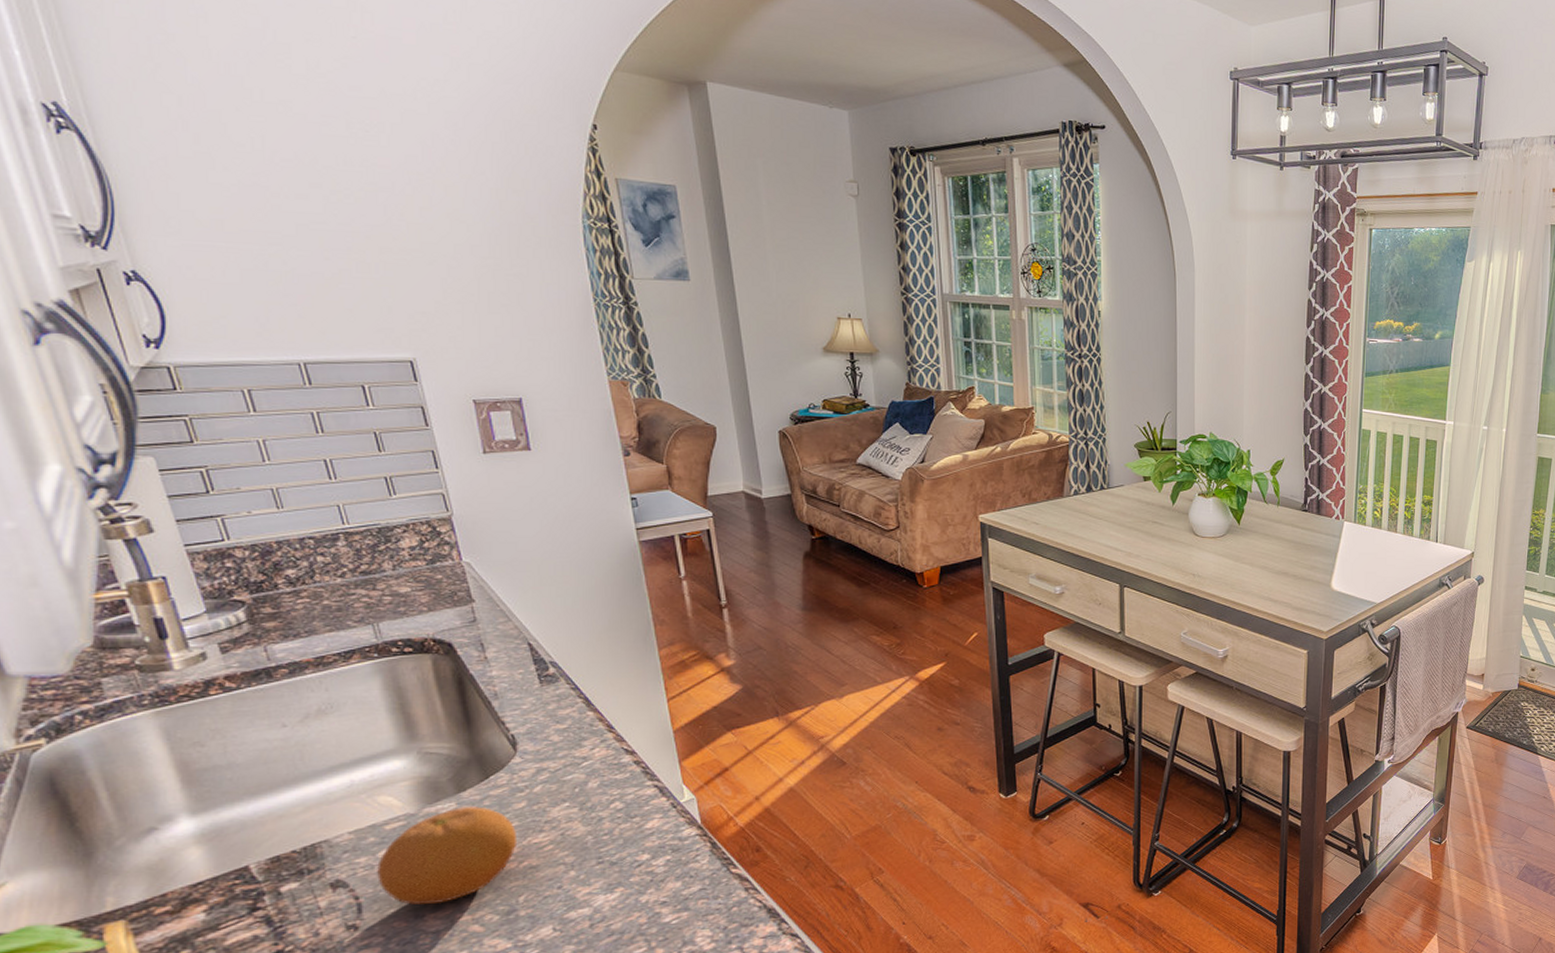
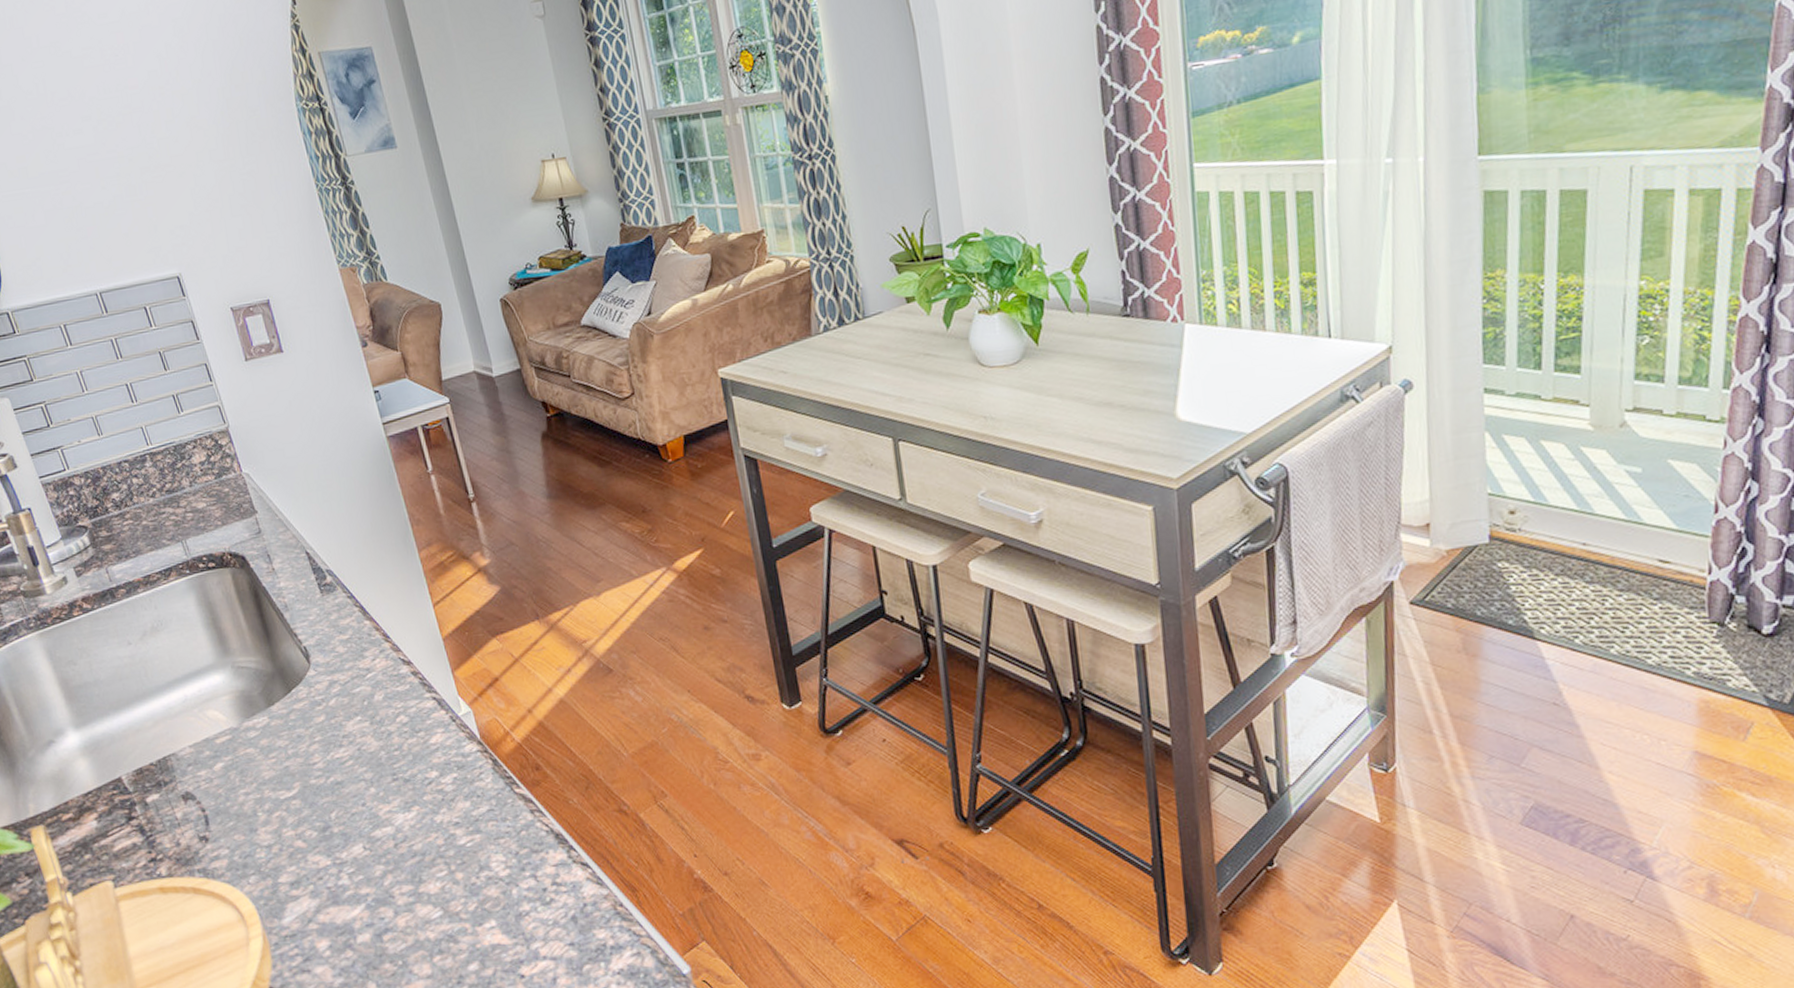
fruit: present [377,807,518,905] -> none [215,721,323,819]

